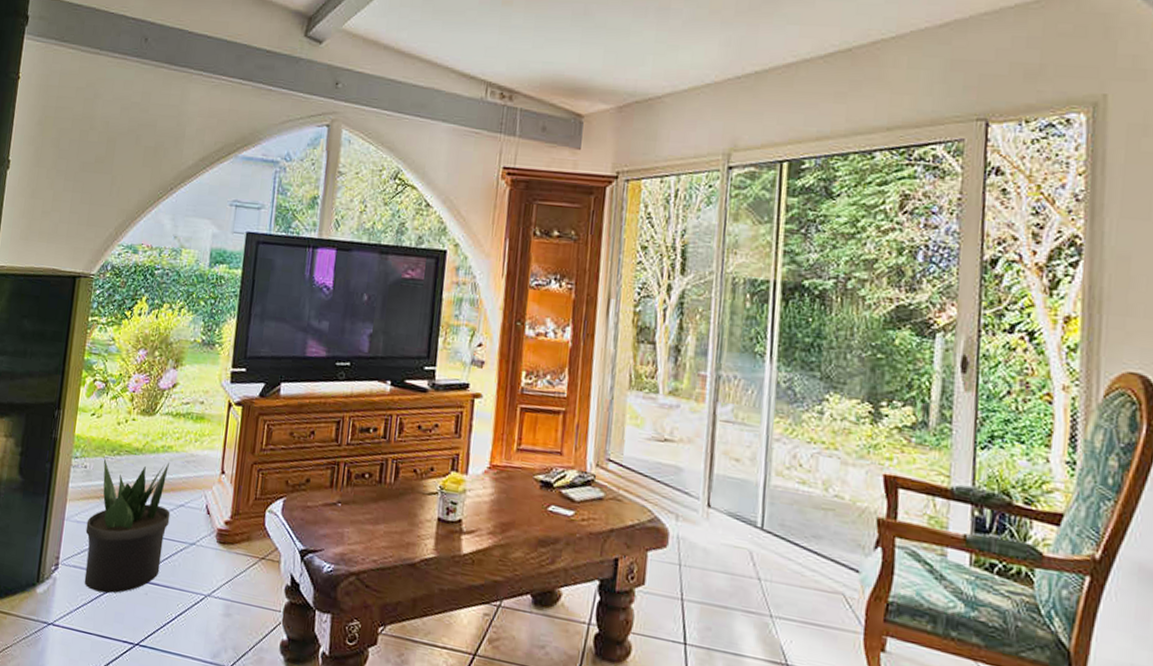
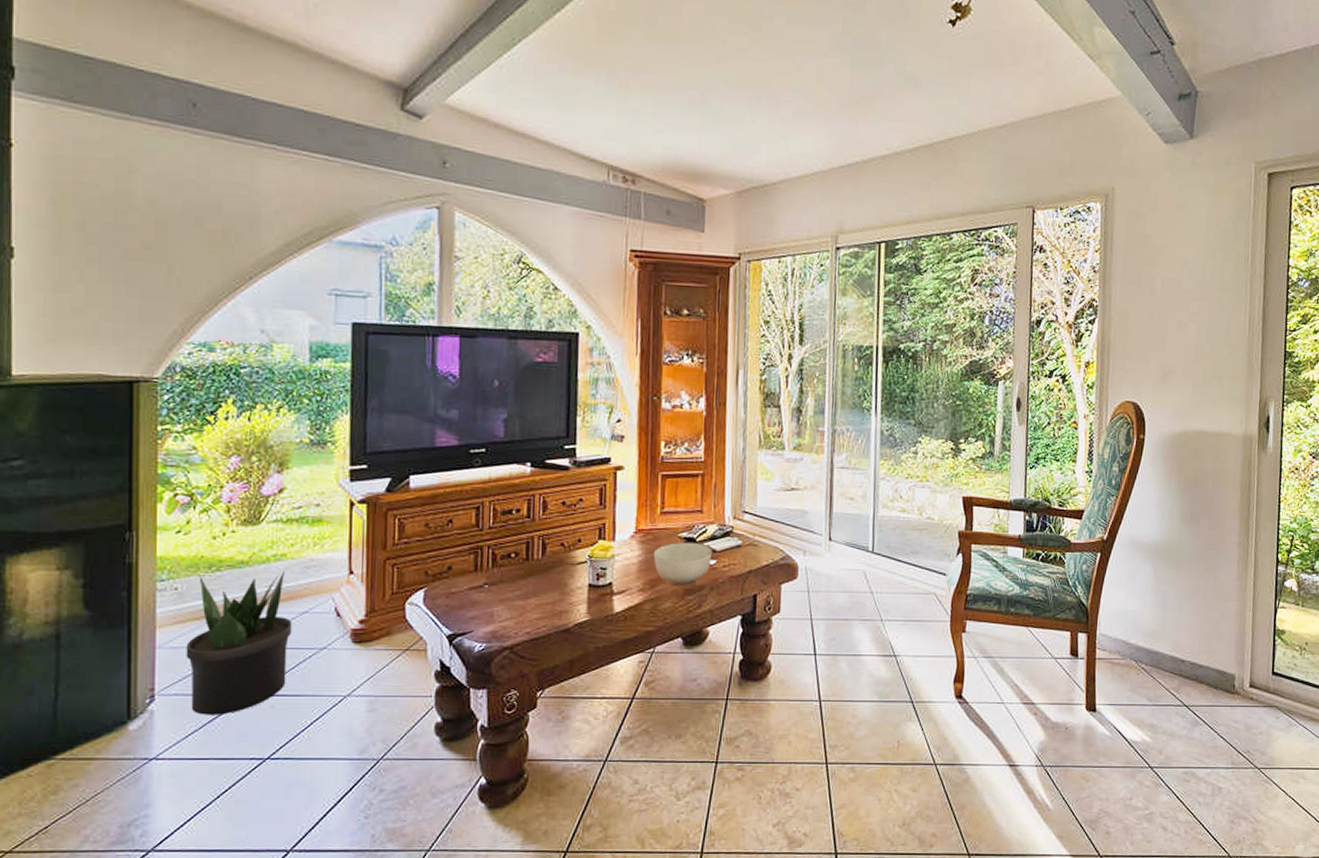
bowl: none [506,485,571,537] -> present [653,541,713,587]

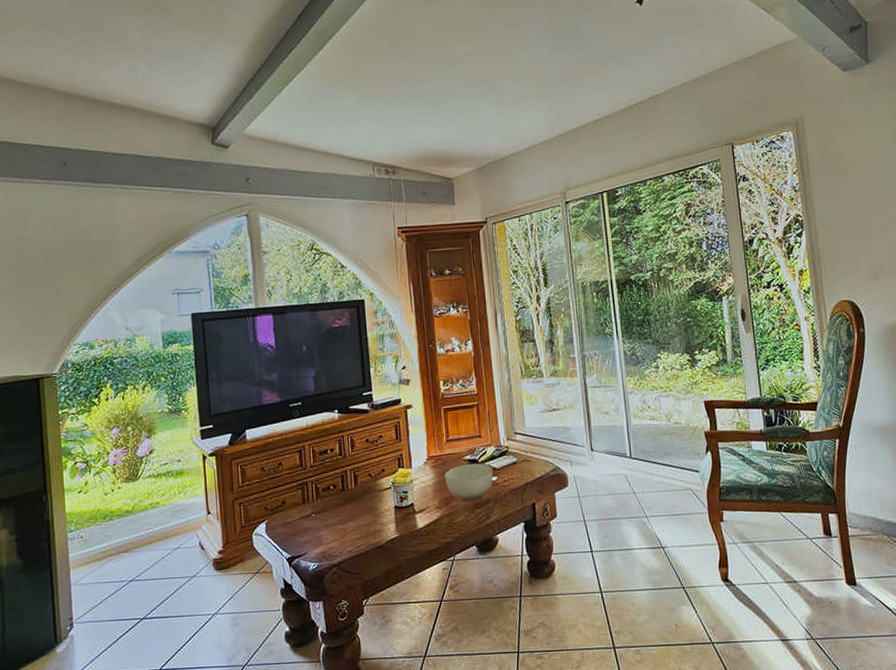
planter: present [186,571,292,715] -> none [92,516,169,637]

